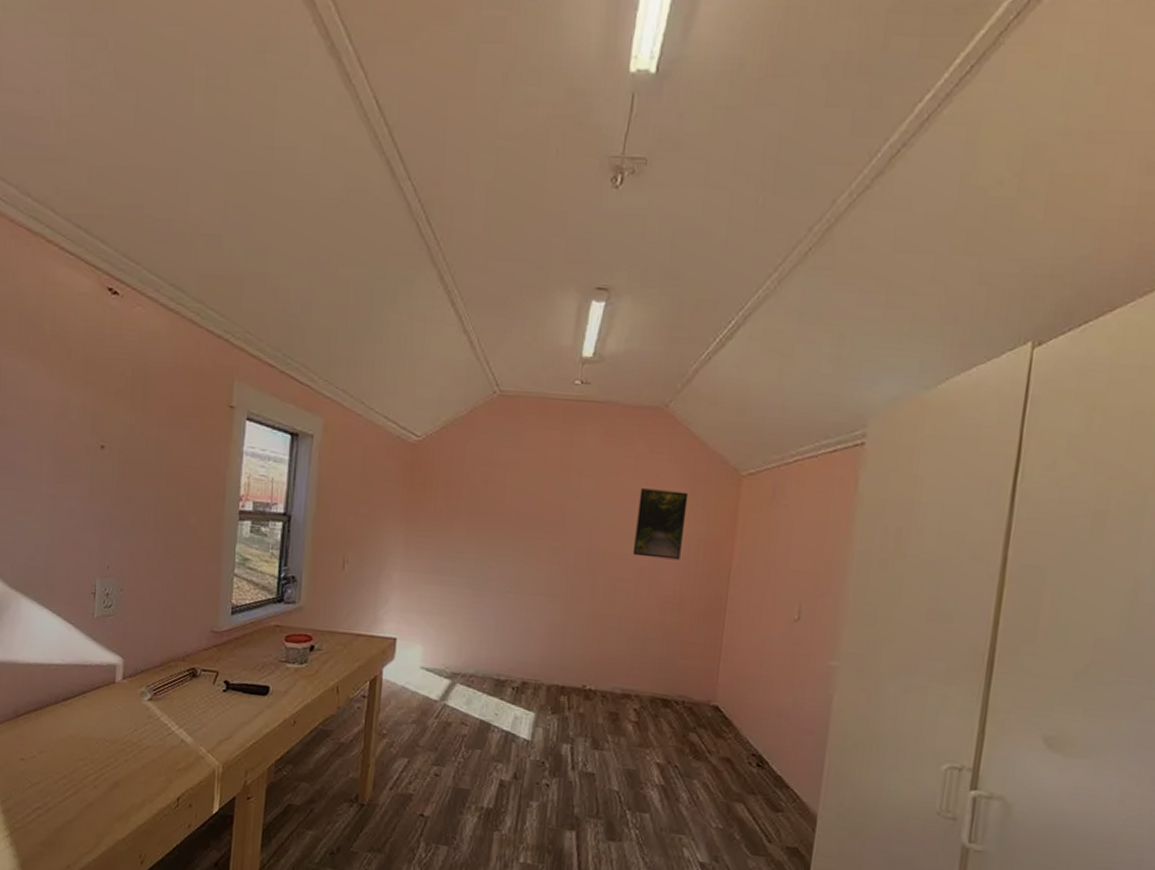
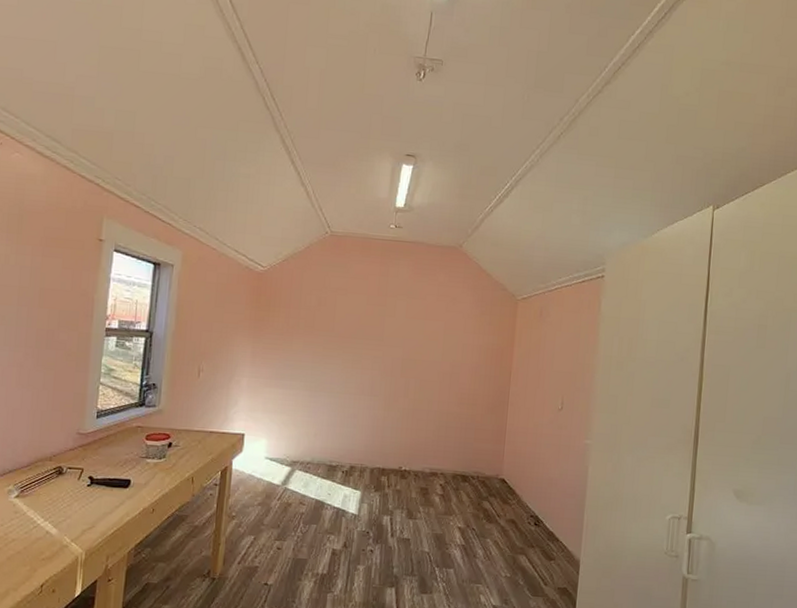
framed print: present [633,488,689,560] -> none [438,309,479,365]

